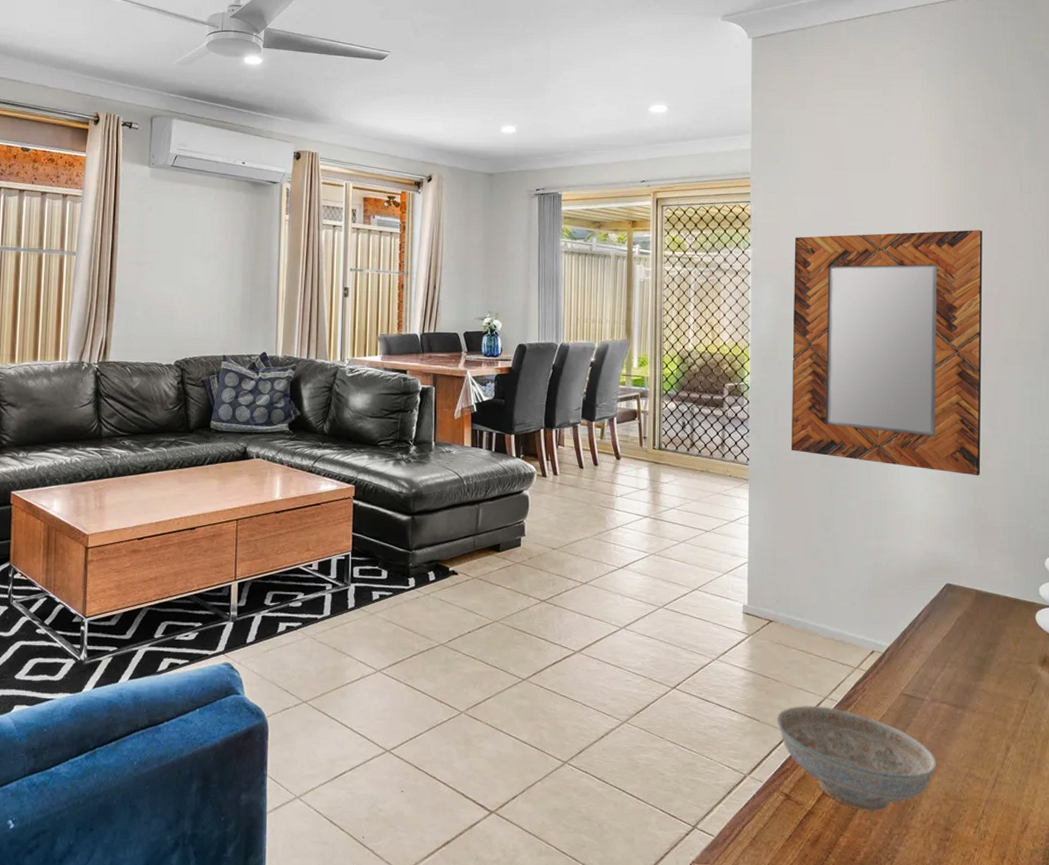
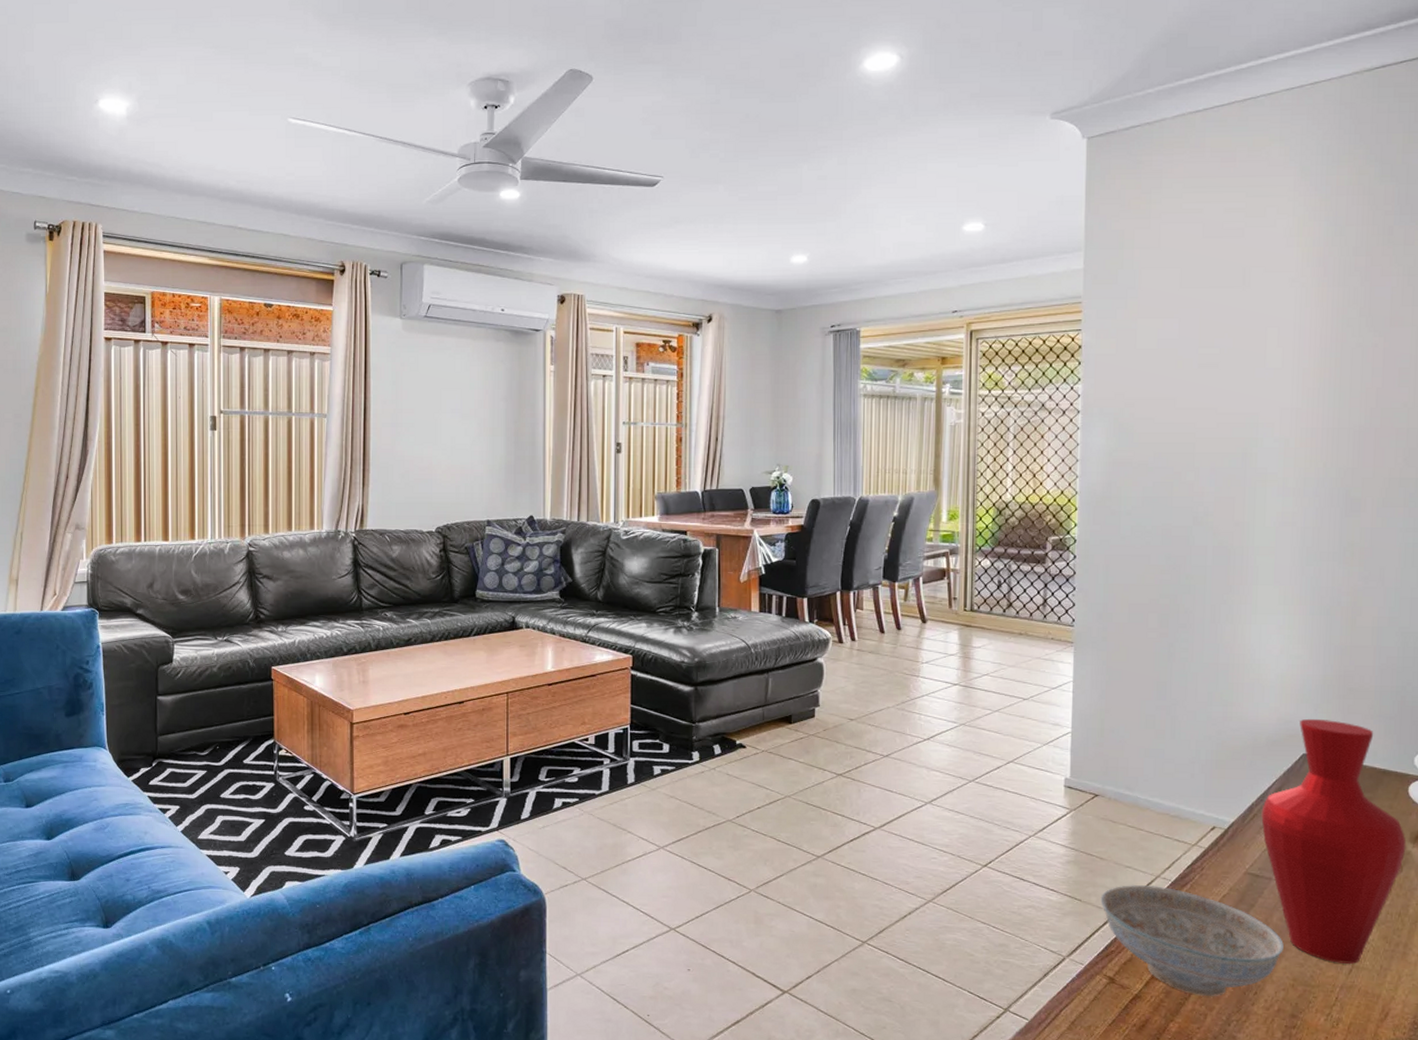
home mirror: present [792,230,983,476] -> none [1124,352,1363,634]
vase: none [913,551,1036,779] -> present [1261,718,1407,964]

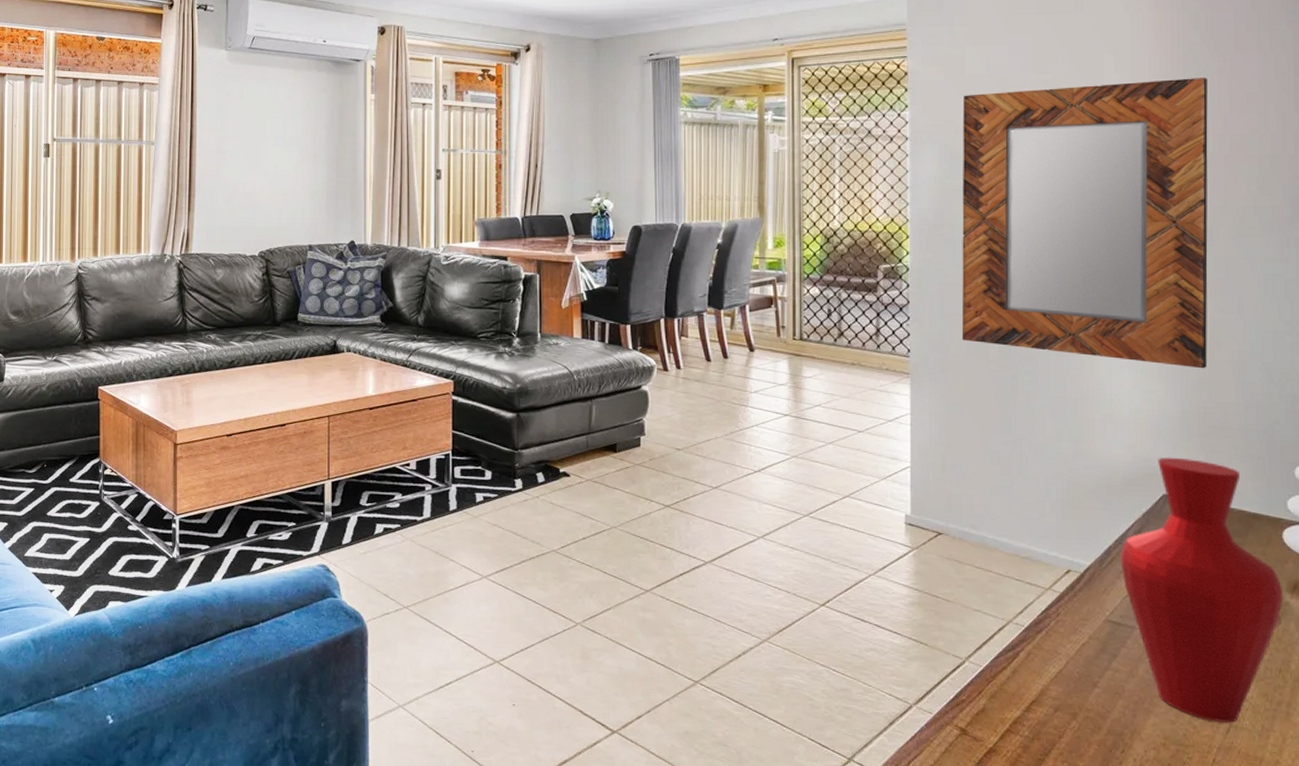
decorative bowl: present [1100,885,1284,996] -> none [948,630,1152,753]
home mirror: none [1124,352,1363,634] -> present [962,78,1208,369]

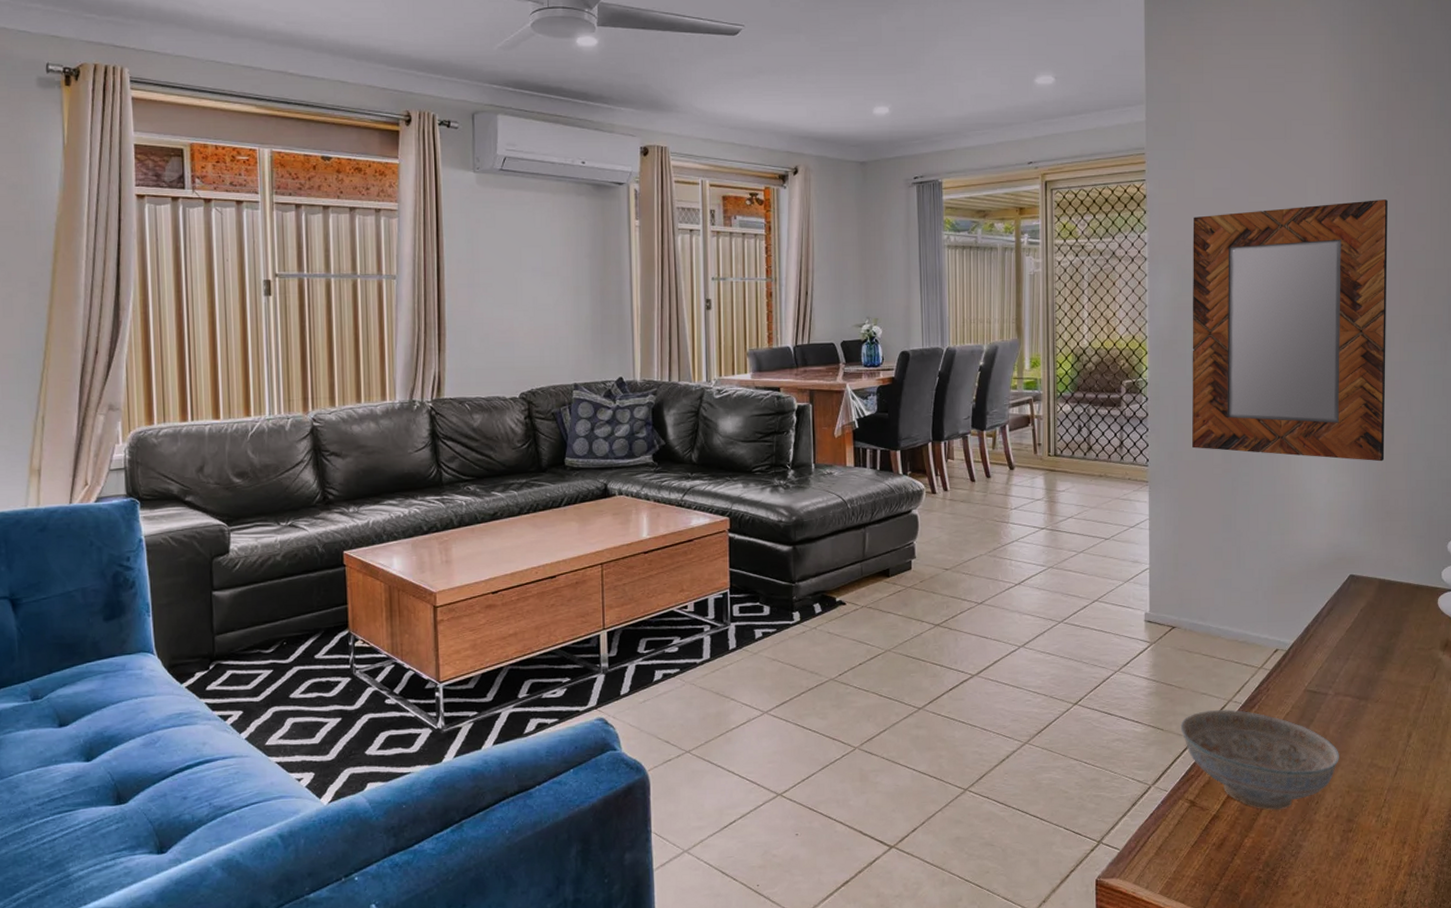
decorative bowl: none [948,630,1152,753] -> present [1180,709,1339,810]
vase: present [1120,457,1284,723] -> none [1317,541,1438,767]

